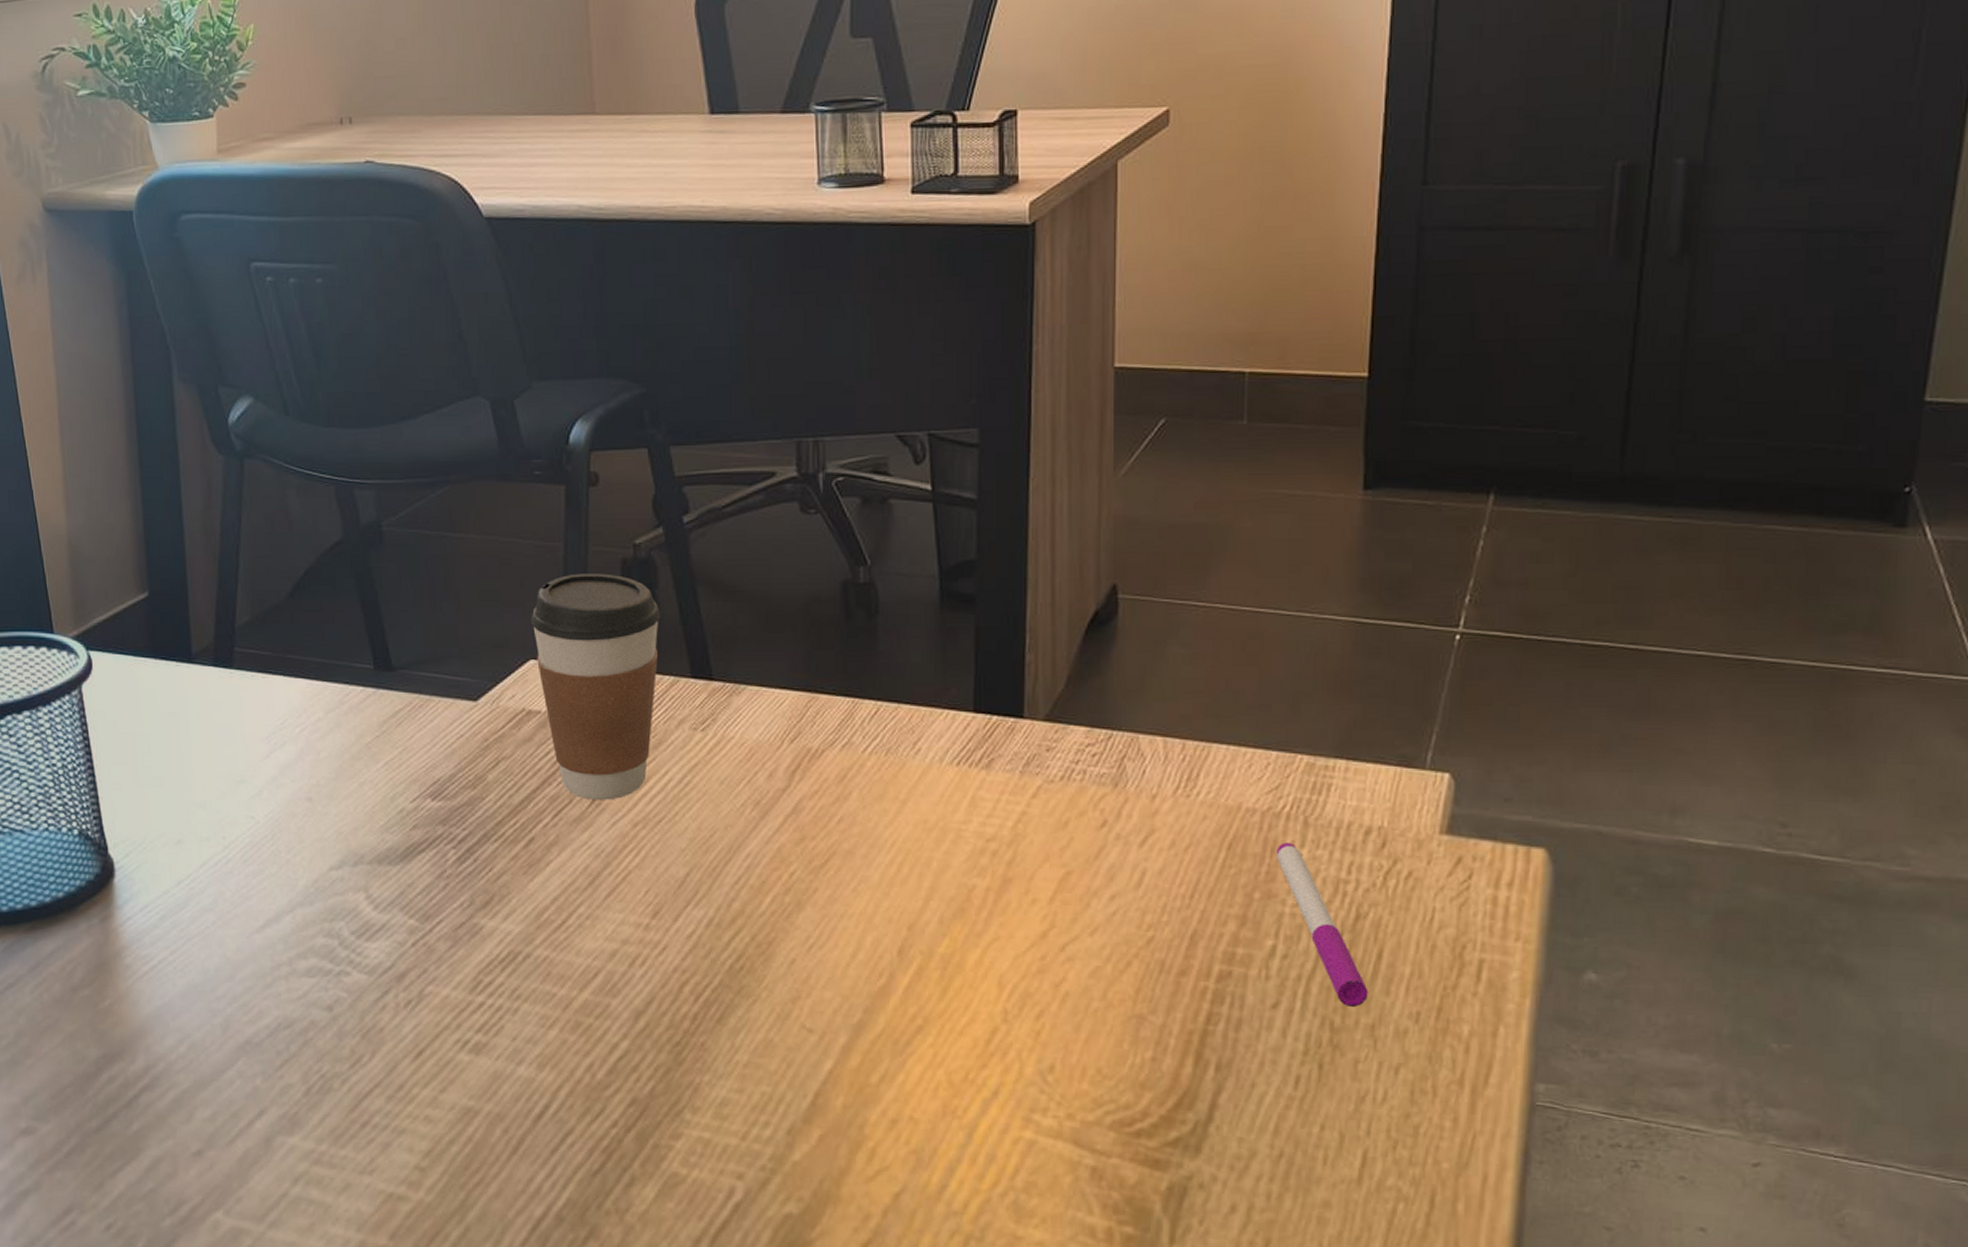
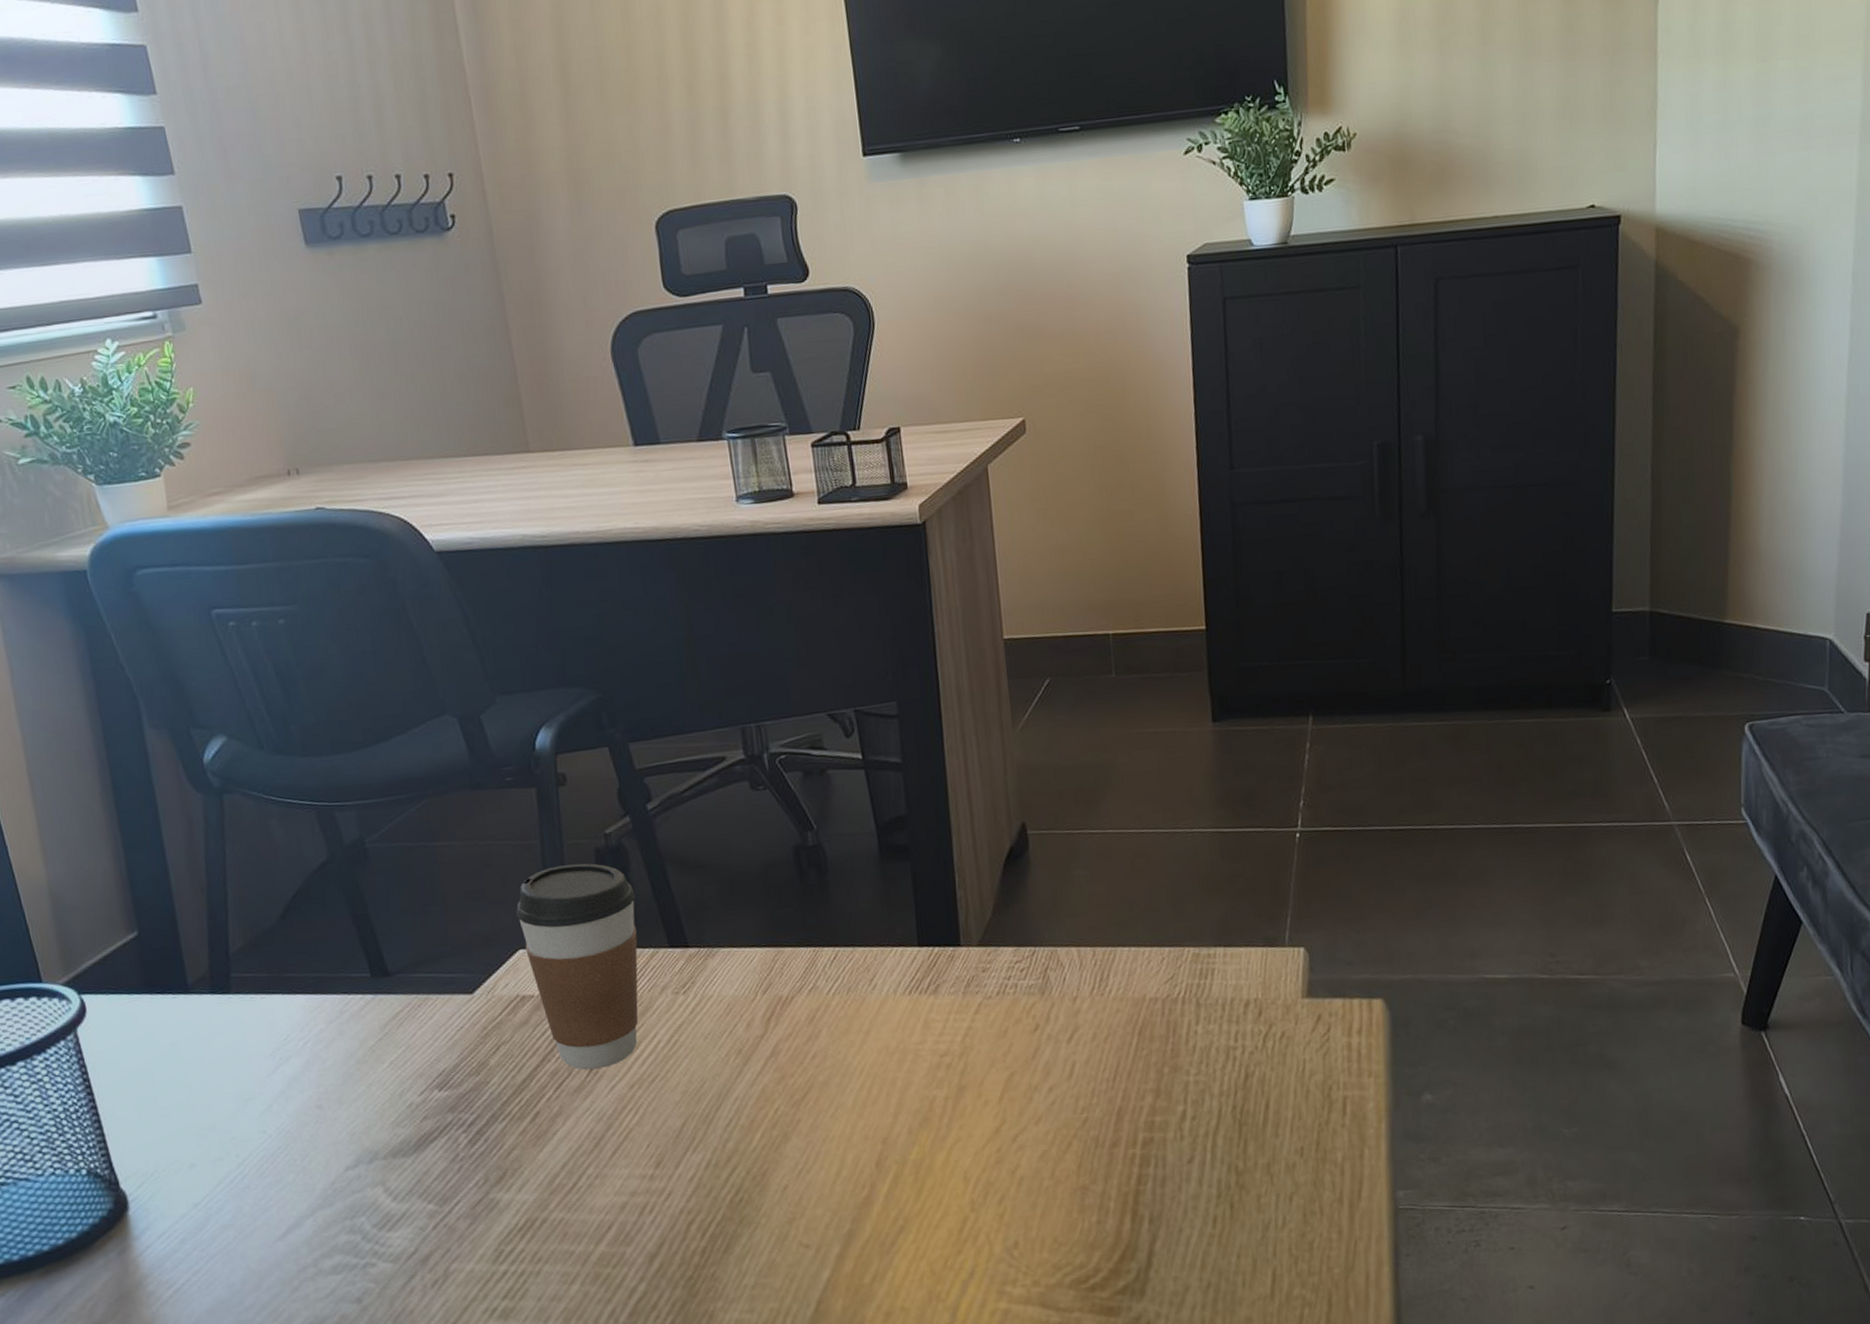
pen: present [1277,843,1369,1008] -> none [1178,1022,1262,1153]

